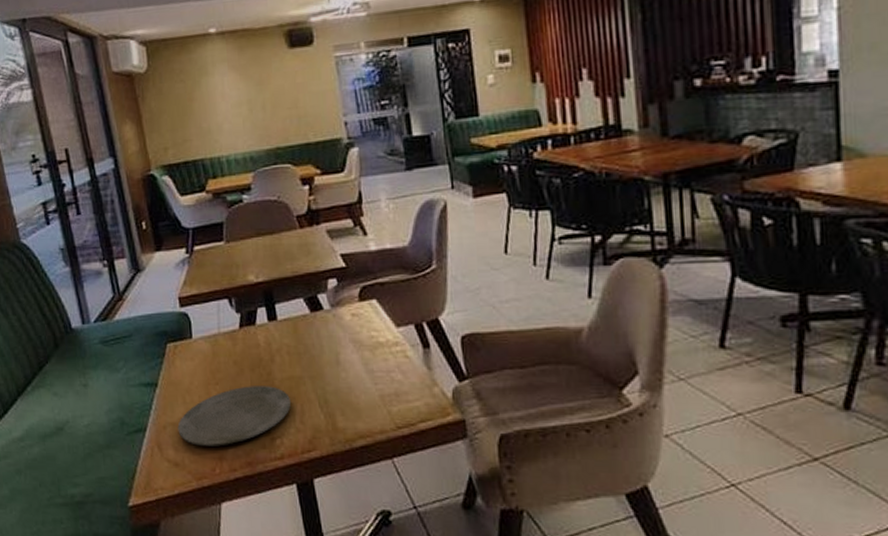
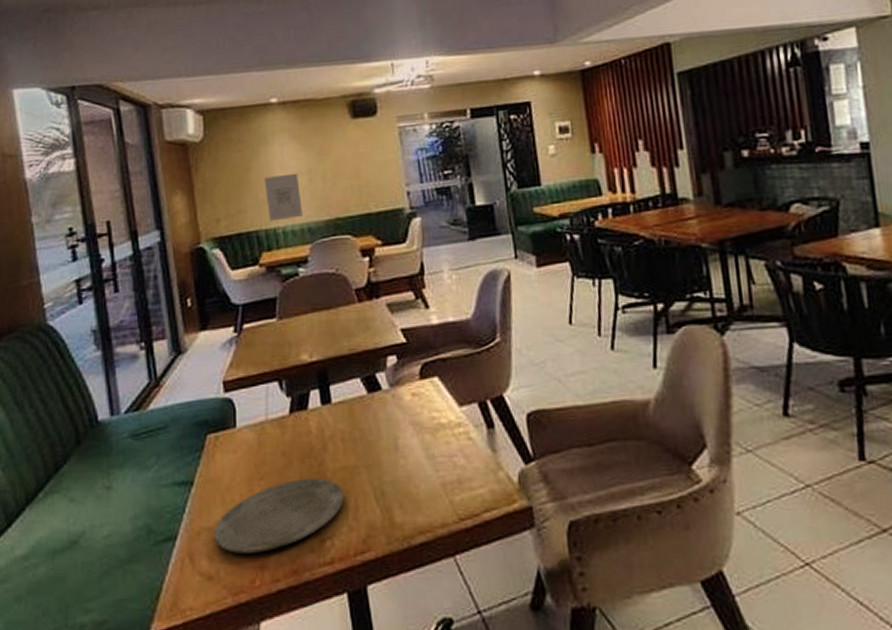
wall art: none [206,103,246,151] -> present [264,173,304,222]

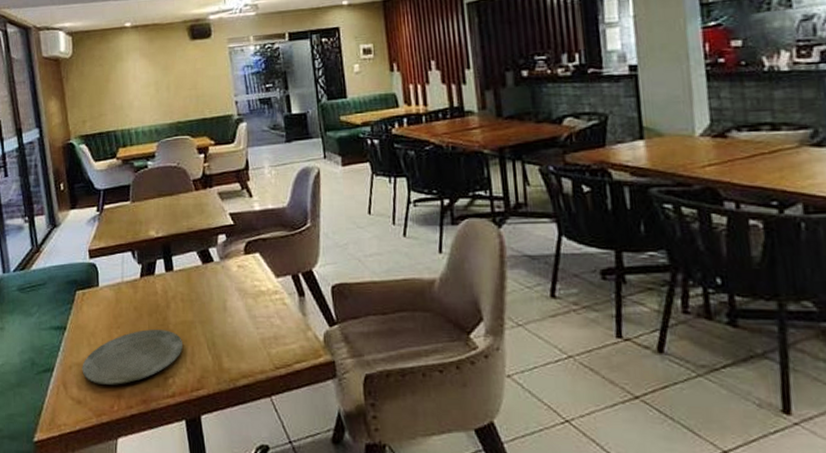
wall art: present [264,173,304,222] -> none [120,84,152,124]

